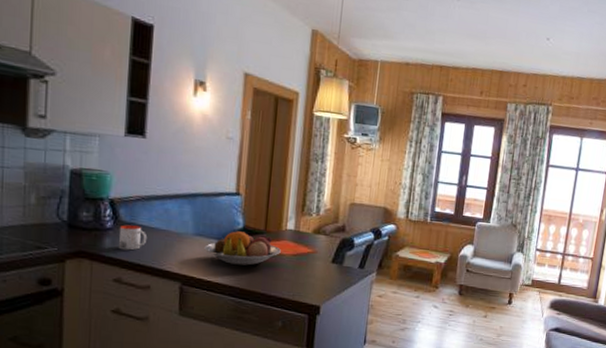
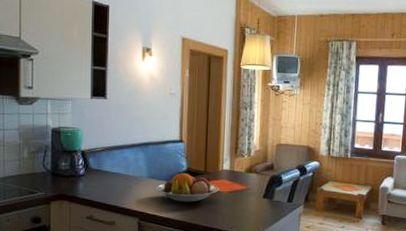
mug: present [119,225,146,251] -> none [90,171,110,193]

